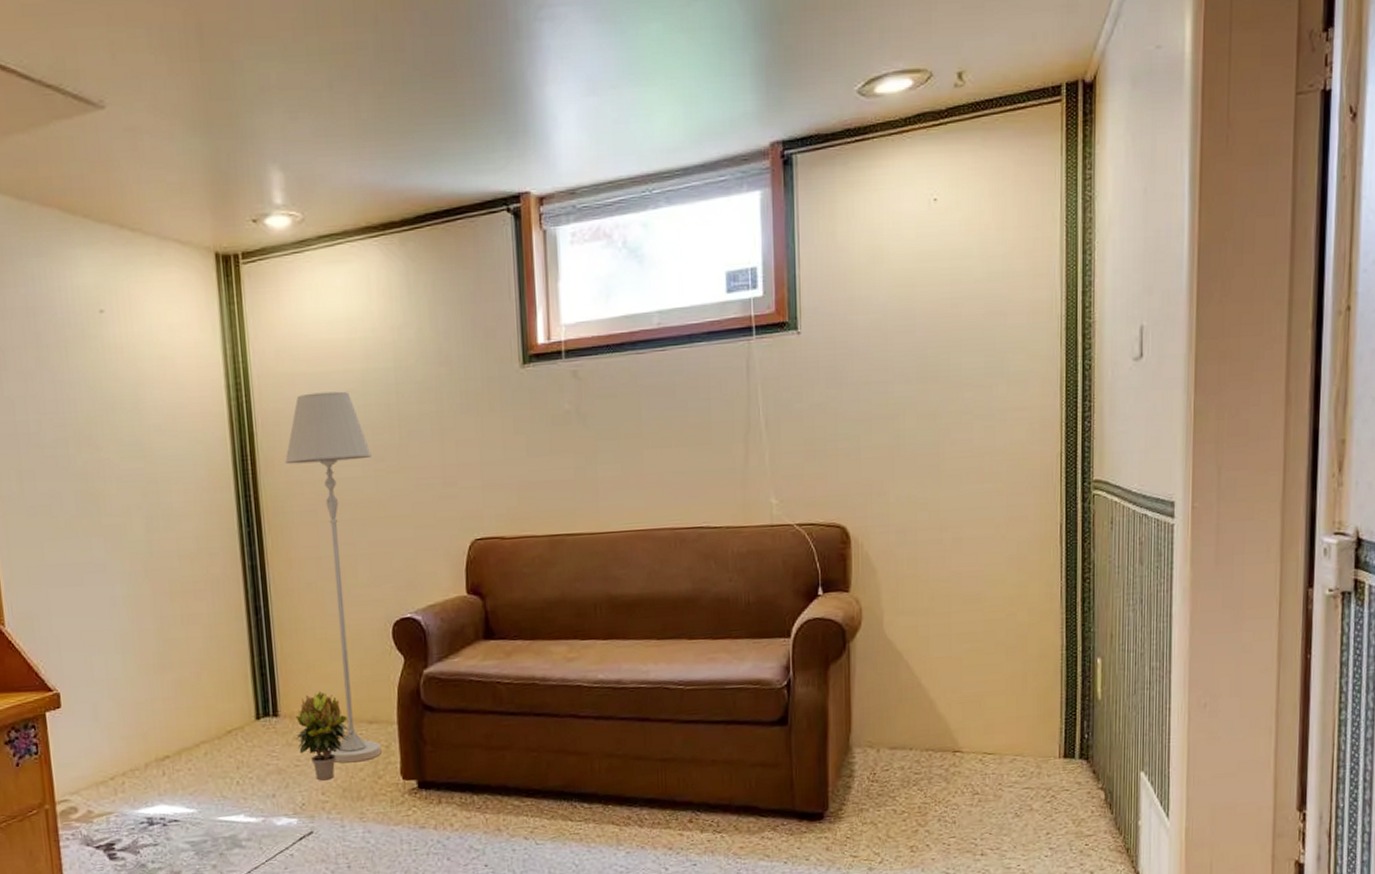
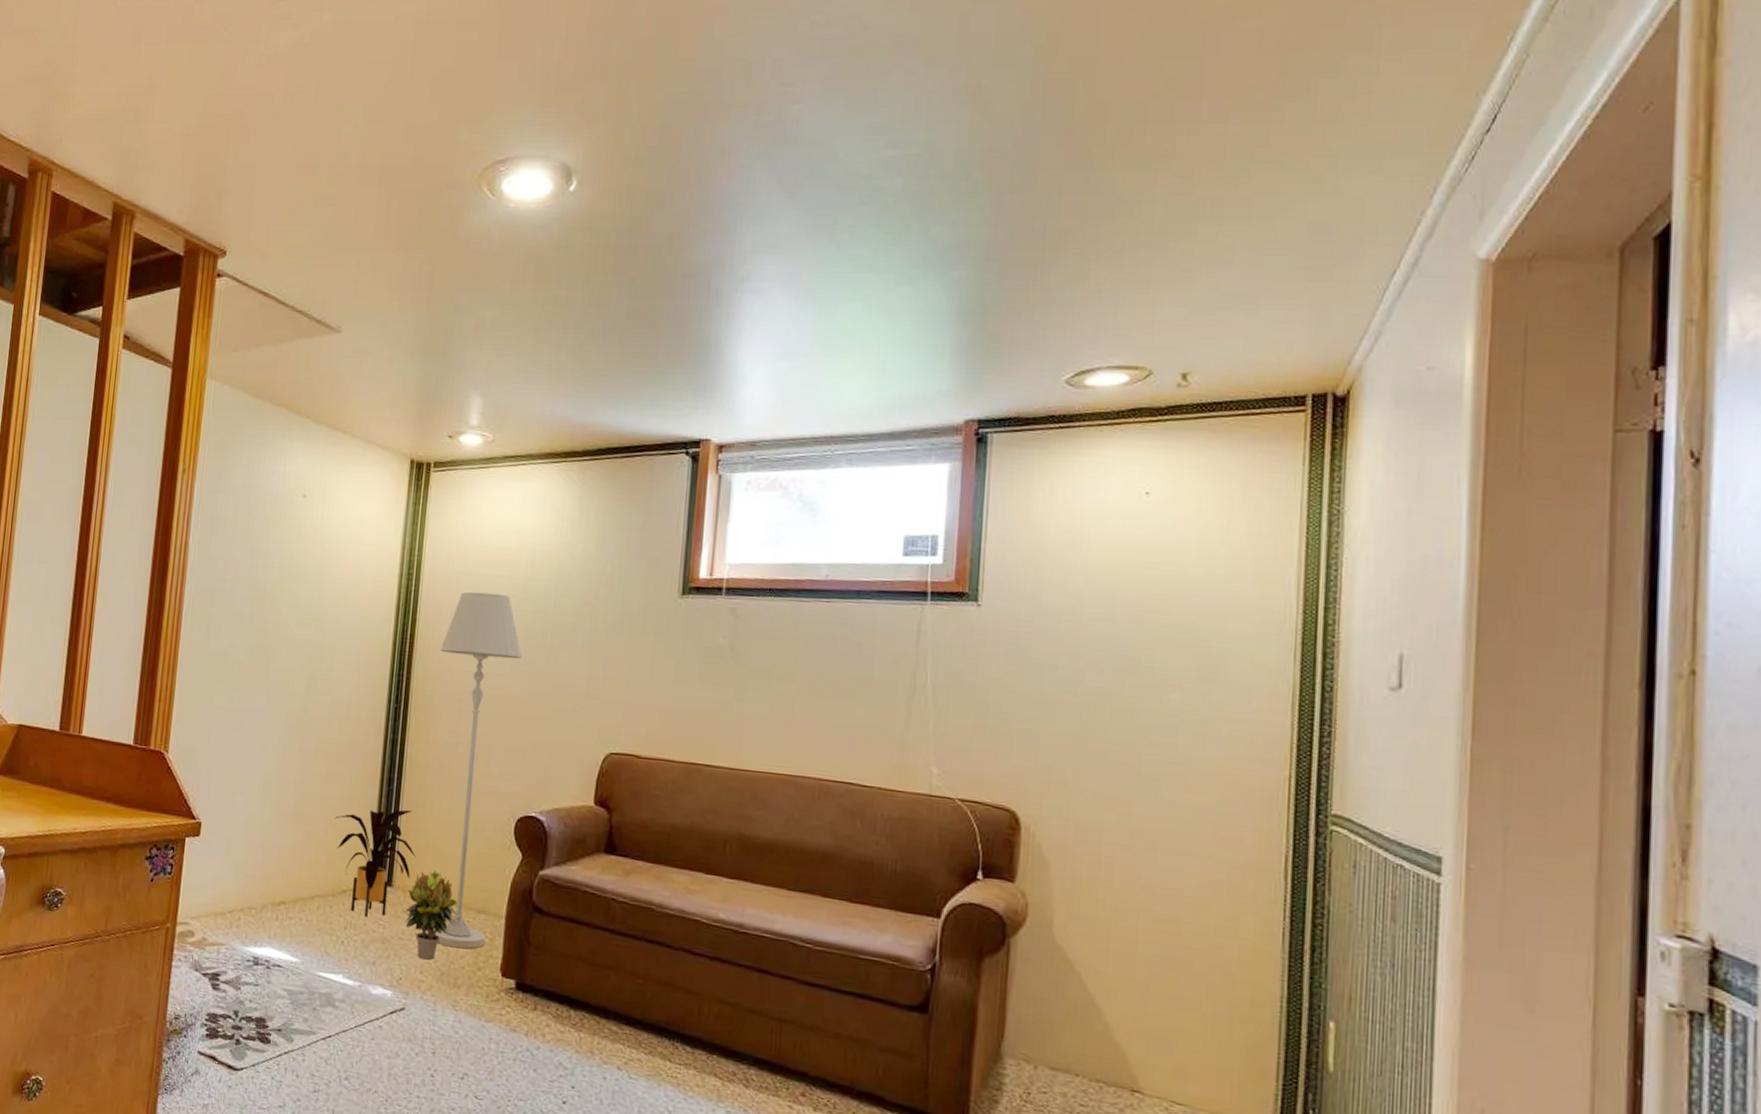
house plant: none [206,635,298,752] -> present [335,809,416,917]

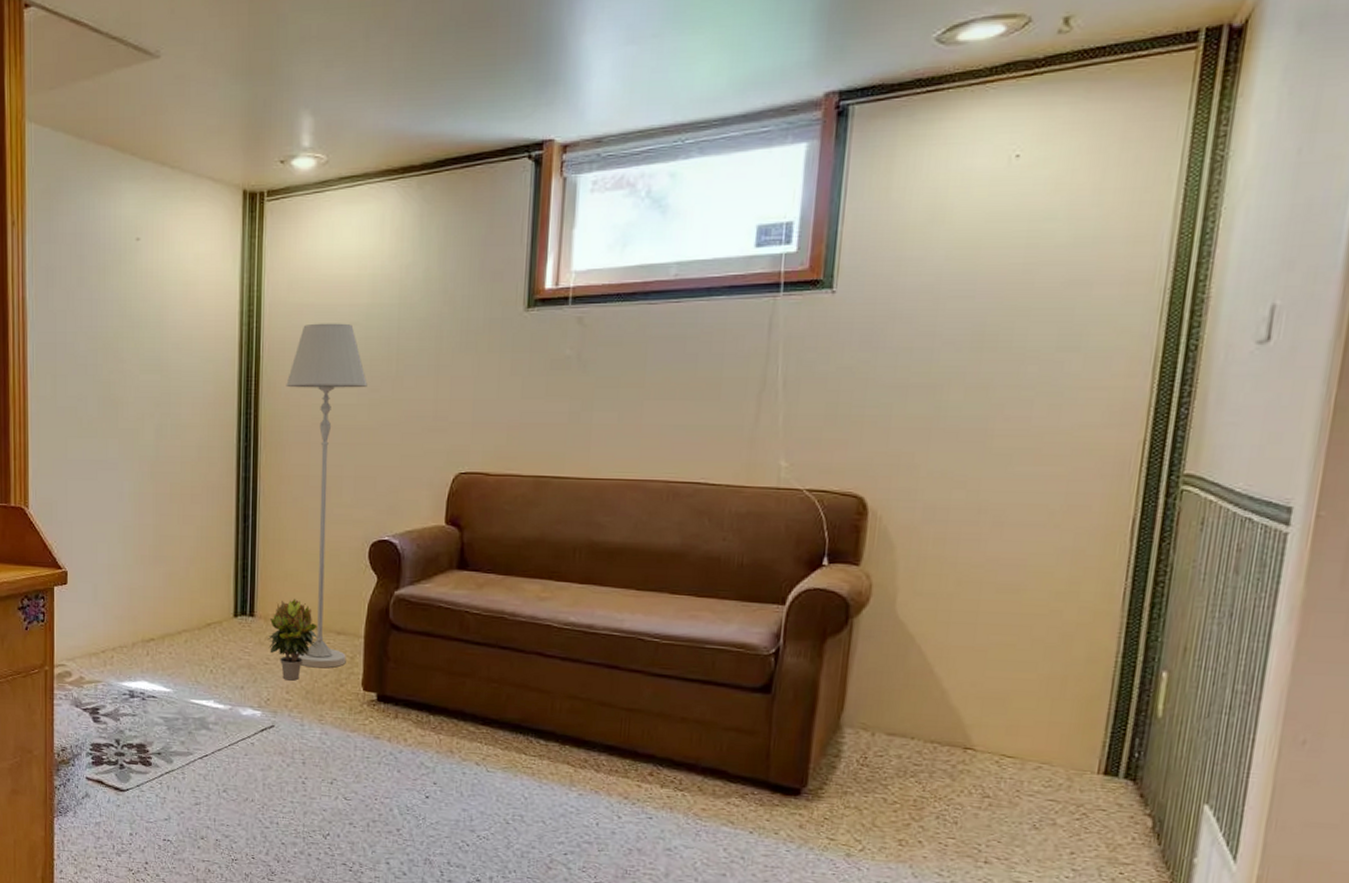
house plant: present [335,809,416,917] -> none [195,543,275,646]

